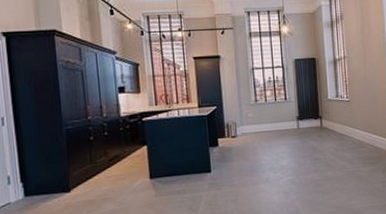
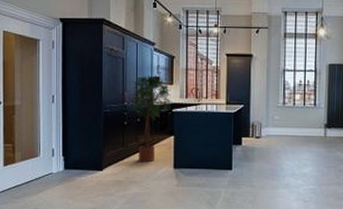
potted tree: none [95,85,145,177] -> present [131,75,176,162]

